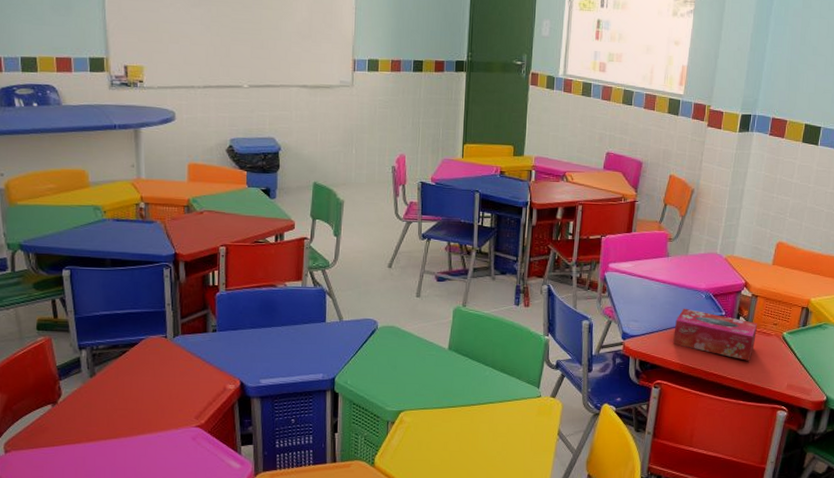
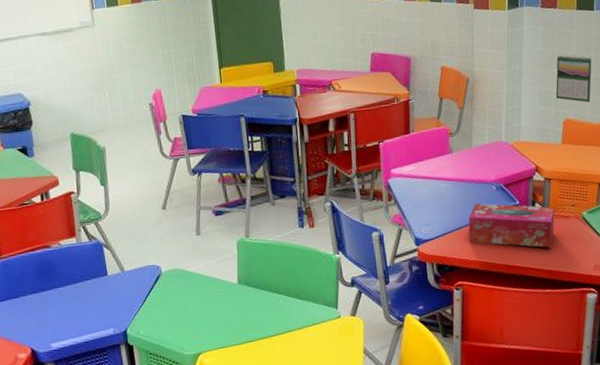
calendar: none [772,181,810,230] -> present [555,54,592,103]

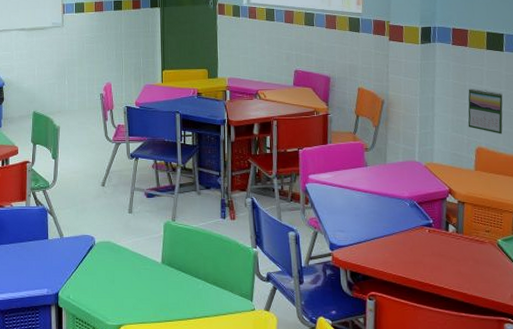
tissue box: present [468,203,555,248] -> none [382,217,469,270]

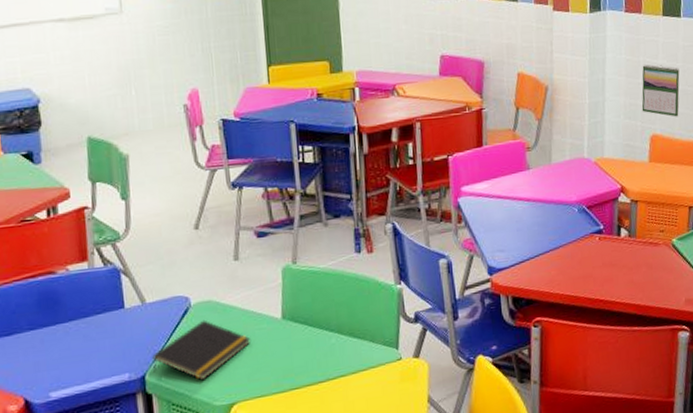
notepad: none [65,256,137,303] -> present [152,319,250,381]

